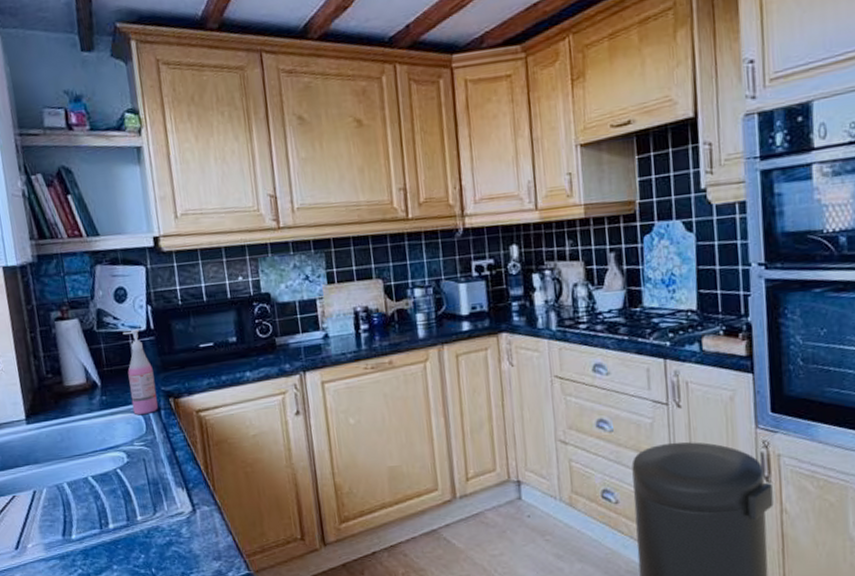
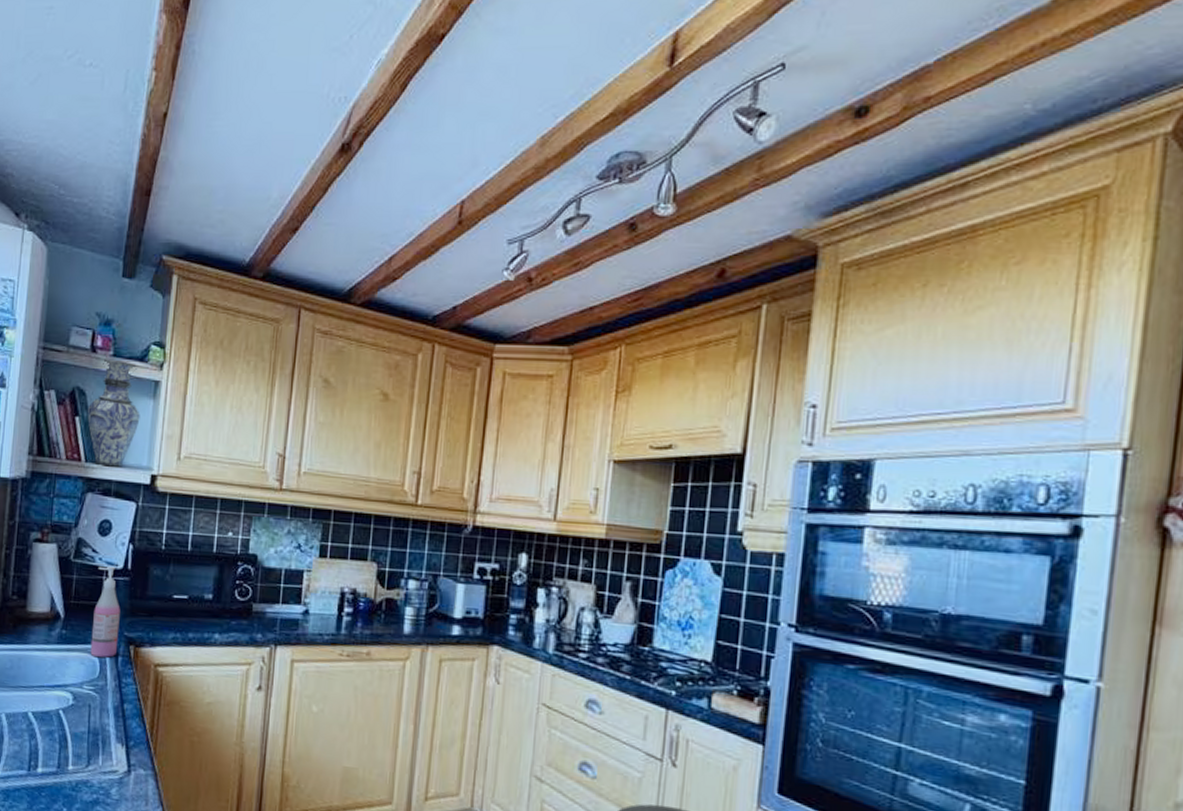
vase: none [77,134,131,238] -> present [87,359,140,467]

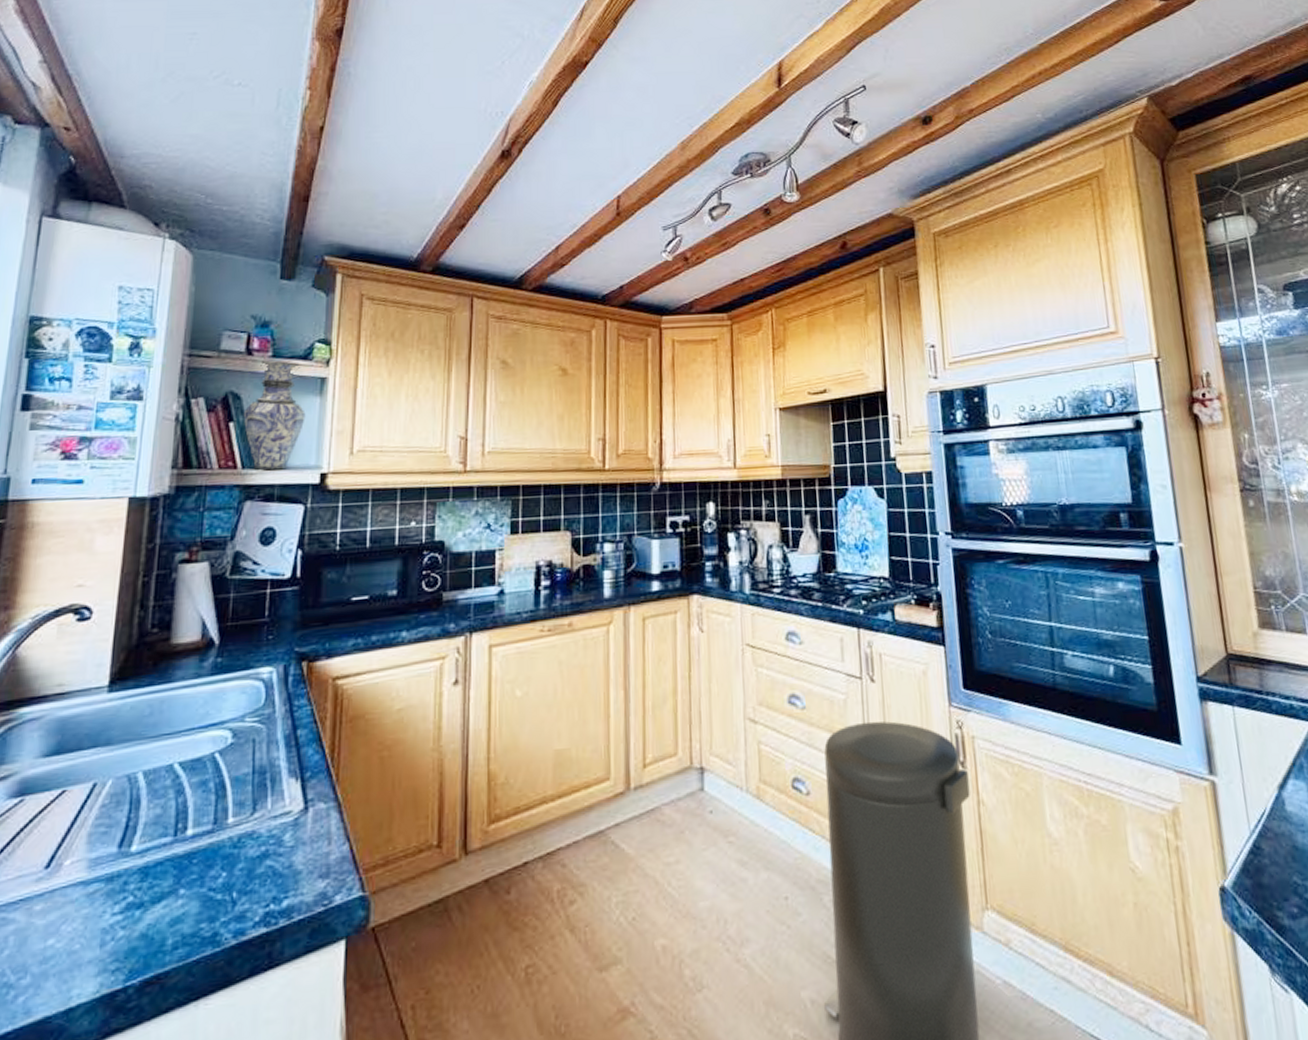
soap dispenser: present [90,565,120,658] -> none [253,576,289,683]

